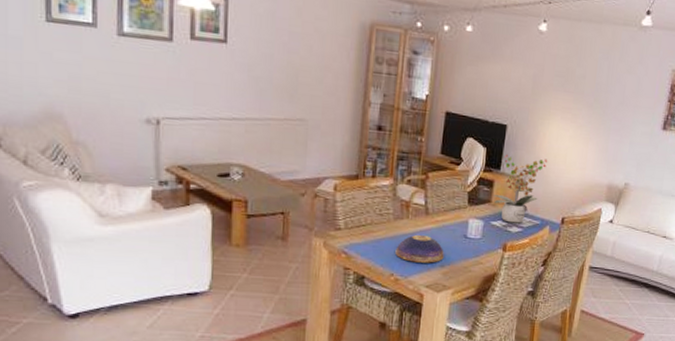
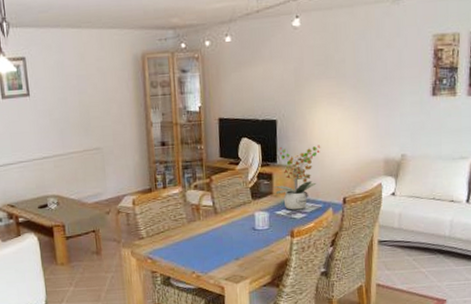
decorative bowl: present [395,234,444,263] -> none [193,232,237,259]

